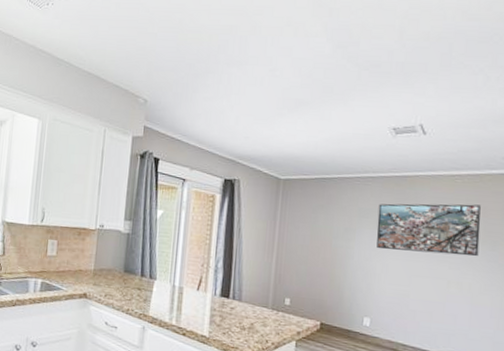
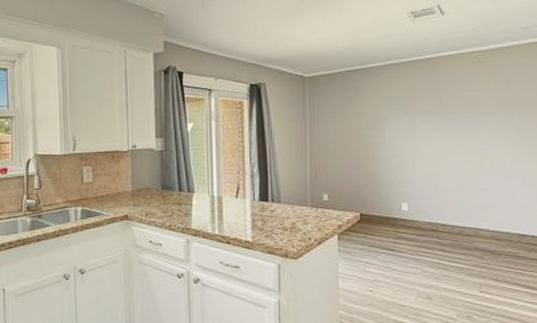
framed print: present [376,203,481,256] -> none [404,78,507,134]

